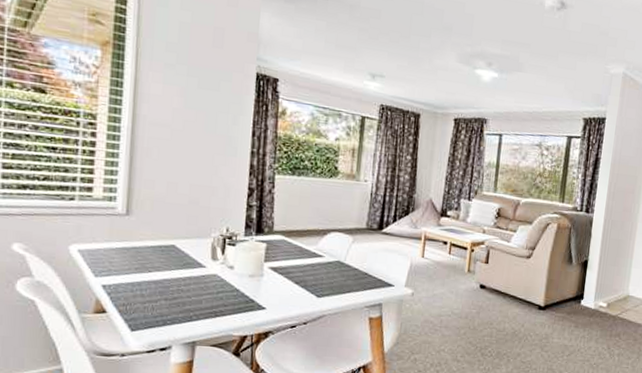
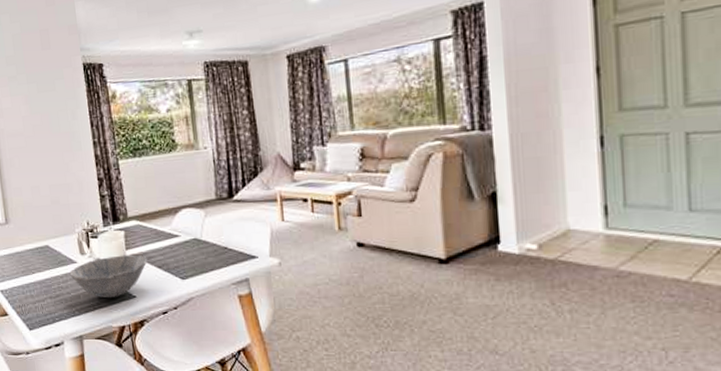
bowl: none [195,266,286,307] -> present [69,254,148,299]

